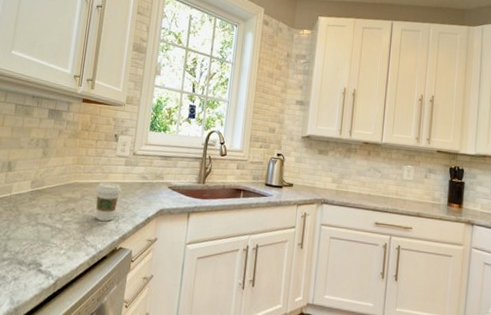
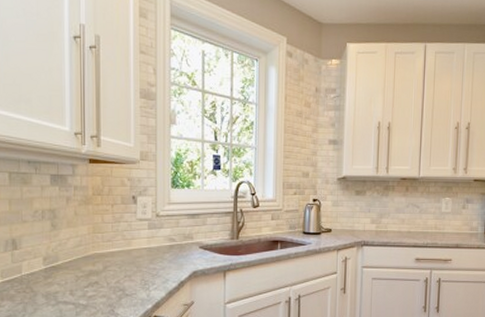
coffee cup: present [95,182,122,222] -> none [118,249,148,291]

